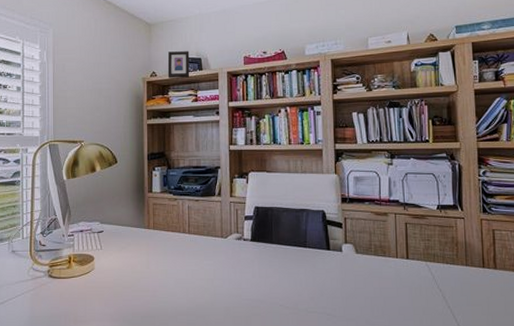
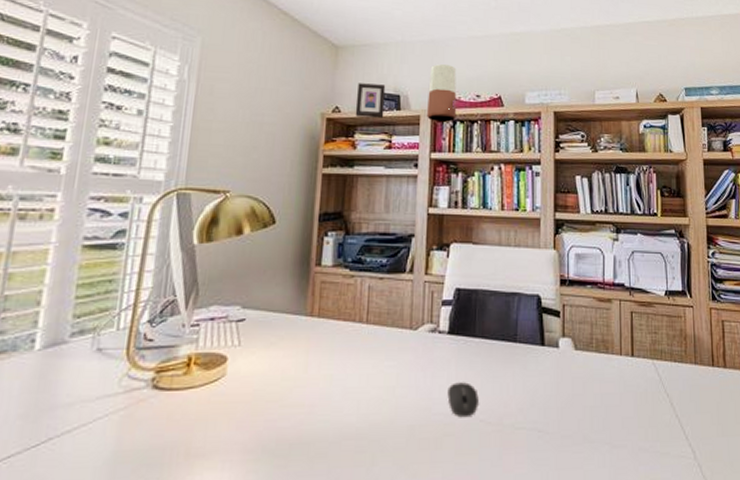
vase: none [223,29,248,77] -> present [427,64,457,122]
computer mouse: none [253,277,278,302] -> present [447,382,479,416]

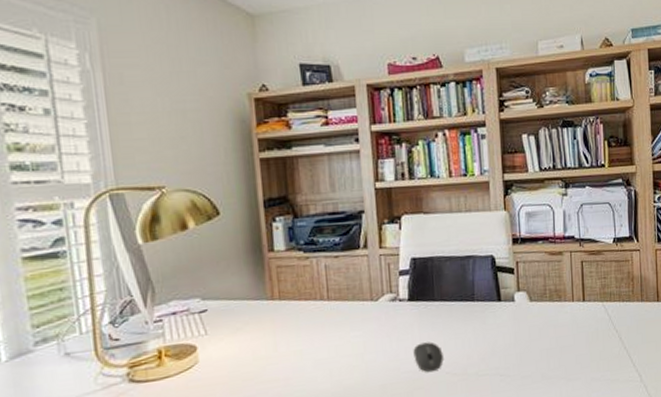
picture frame: present [355,83,386,118] -> none [283,55,316,93]
vase: present [427,64,457,122] -> none [359,26,394,91]

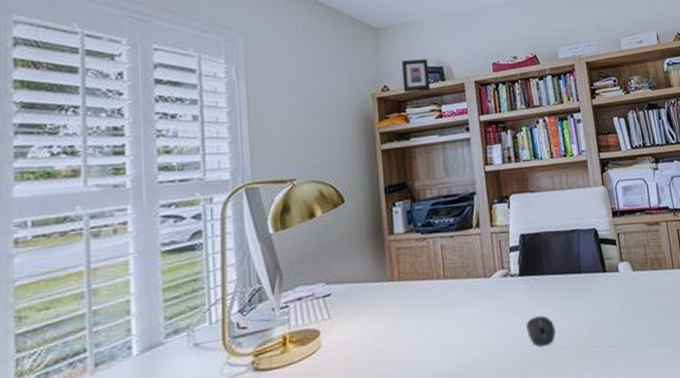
picture frame: none [283,55,316,93] -> present [402,59,431,92]

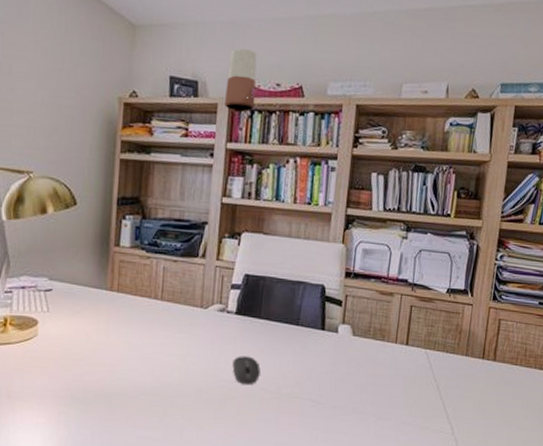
picture frame: present [402,59,431,92] -> none [152,66,184,105]
vase: none [467,32,498,87] -> present [225,48,258,112]

